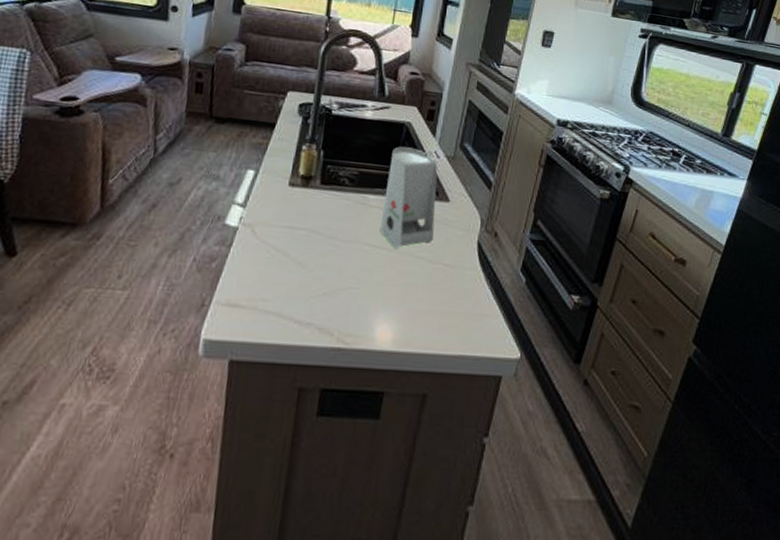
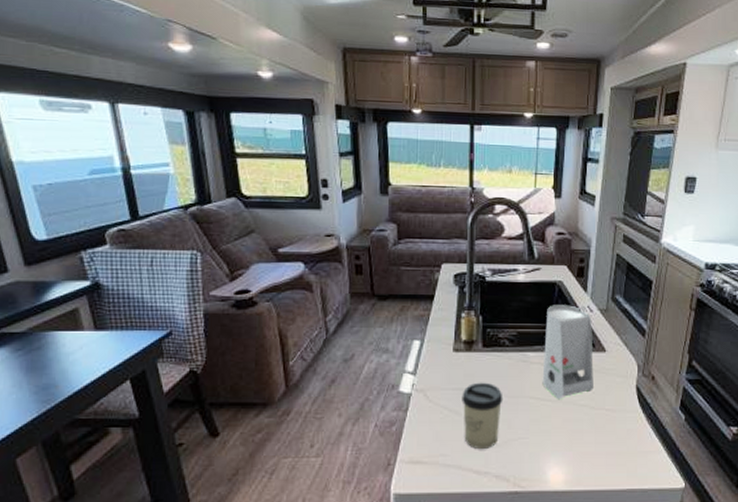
cup: none [289,222,337,298] -> present [462,382,503,450]

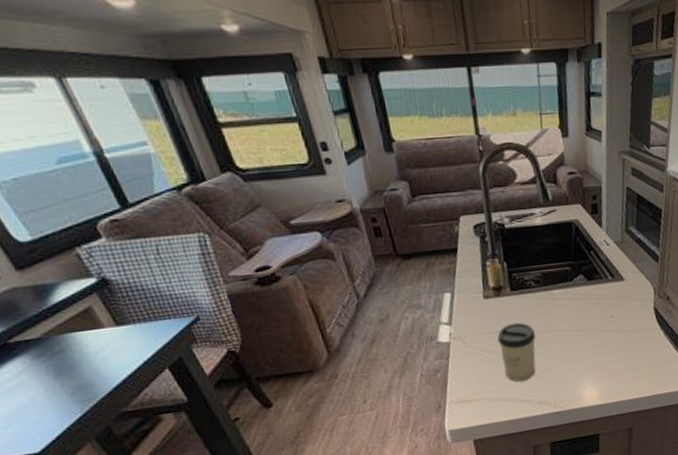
soap dispenser: present [542,305,594,400] -> none [566,241,616,329]

